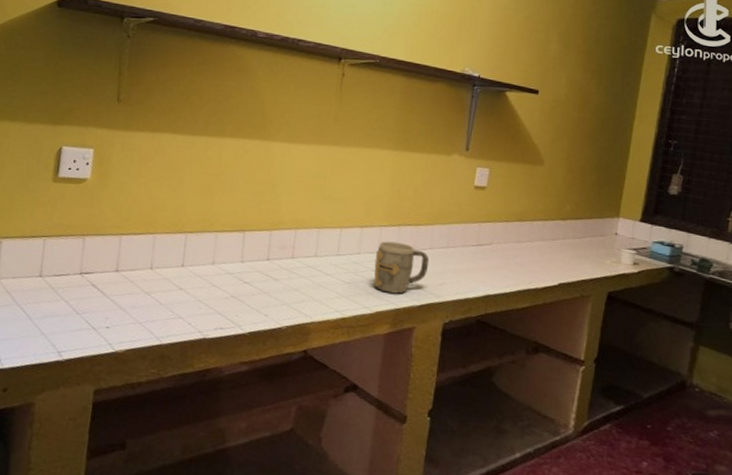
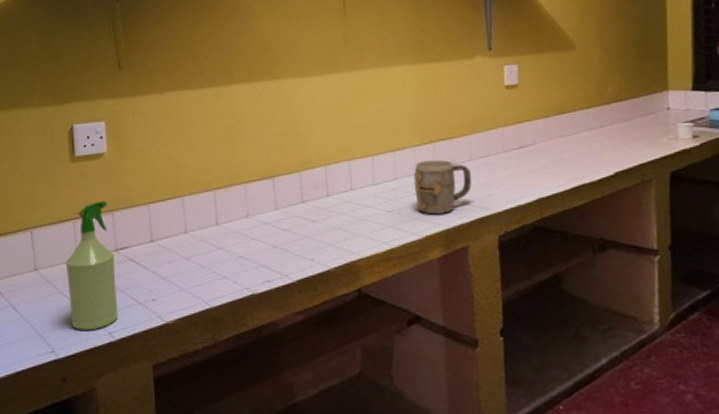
spray bottle: none [23,223,81,347] -> present [65,200,118,330]

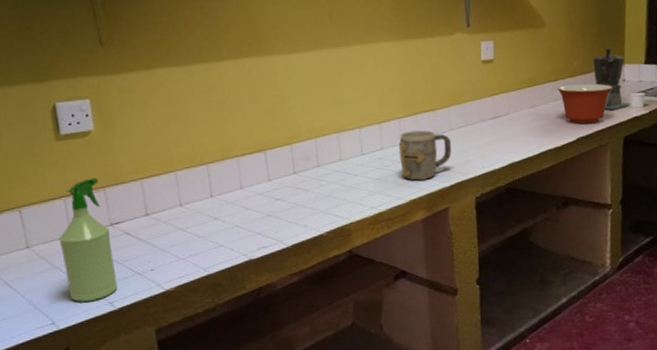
mixing bowl: none [590,111,656,157] -> present [557,83,613,124]
coffee maker: none [629,73,677,142] -> present [591,48,630,111]

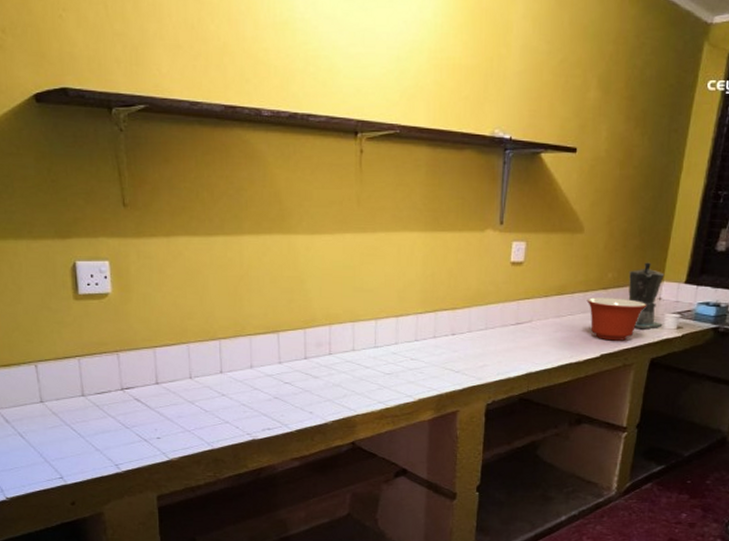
spray bottle: present [58,177,118,302] -> none [71,340,124,461]
mug: present [398,130,452,181] -> none [413,328,469,380]

